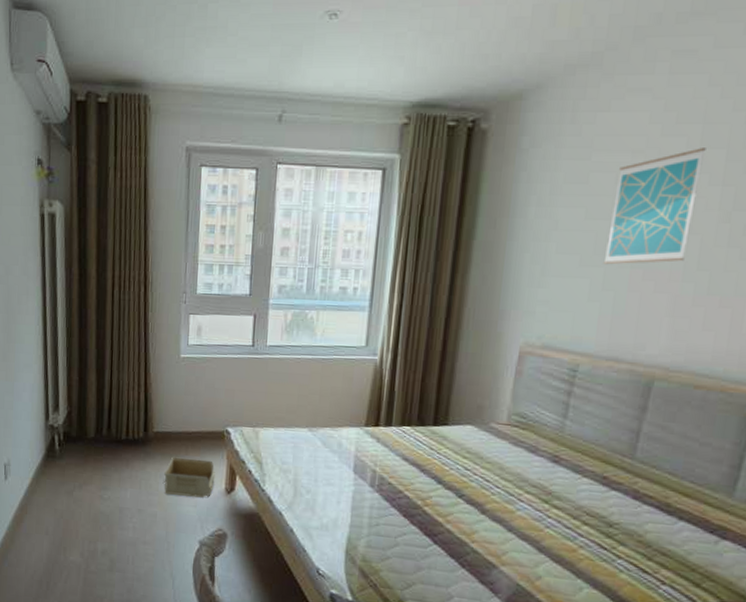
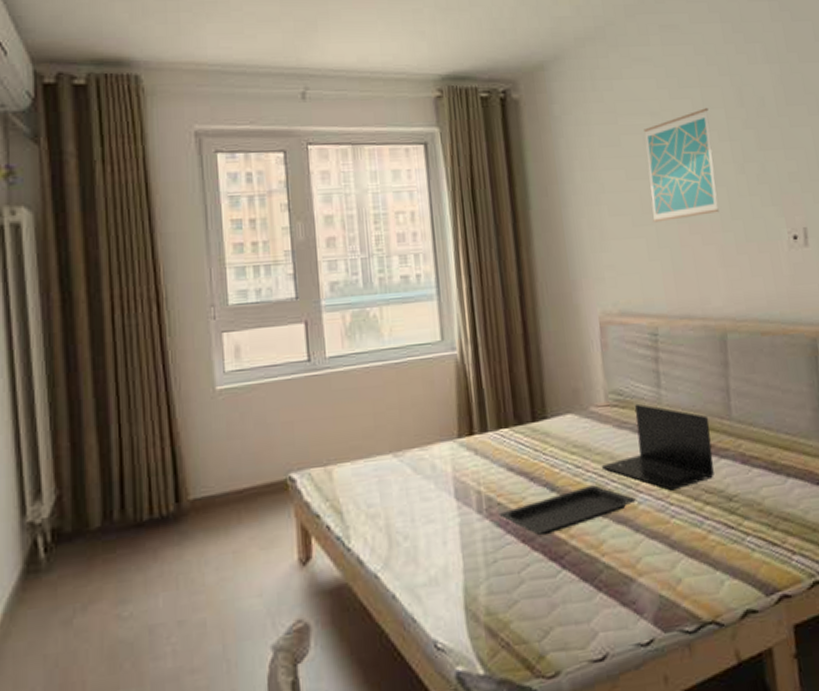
storage bin: present [164,457,215,498] -> none [211,523,283,588]
serving tray: none [388,486,515,516] -> present [499,485,636,536]
laptop: none [489,428,610,507] -> present [601,403,714,491]

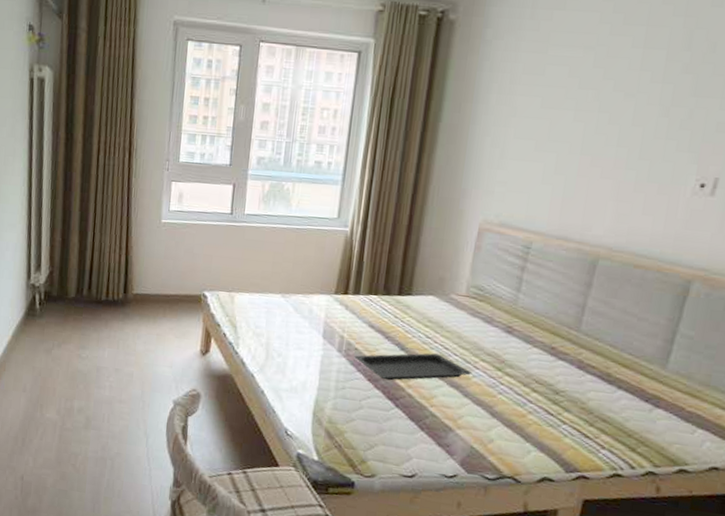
laptop: present [601,403,714,491] -> none [448,300,558,374]
wall art: present [644,108,719,223] -> none [556,47,649,151]

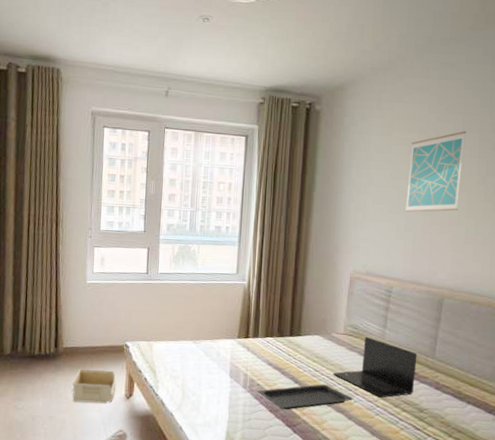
storage bin: none [141,318,191,359] -> present [72,368,116,404]
laptop: none [448,300,558,374] -> present [333,336,417,398]
wall art: none [556,47,649,151] -> present [404,131,466,213]

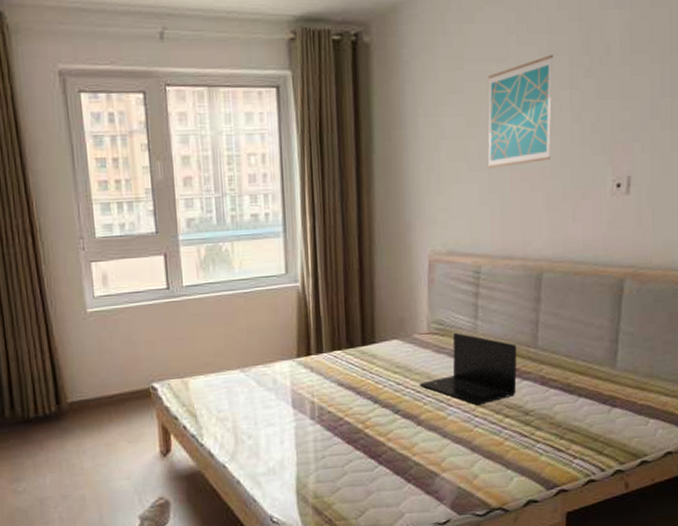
storage bin: present [72,368,116,404] -> none [87,423,147,471]
serving tray: present [257,384,353,410] -> none [328,399,446,439]

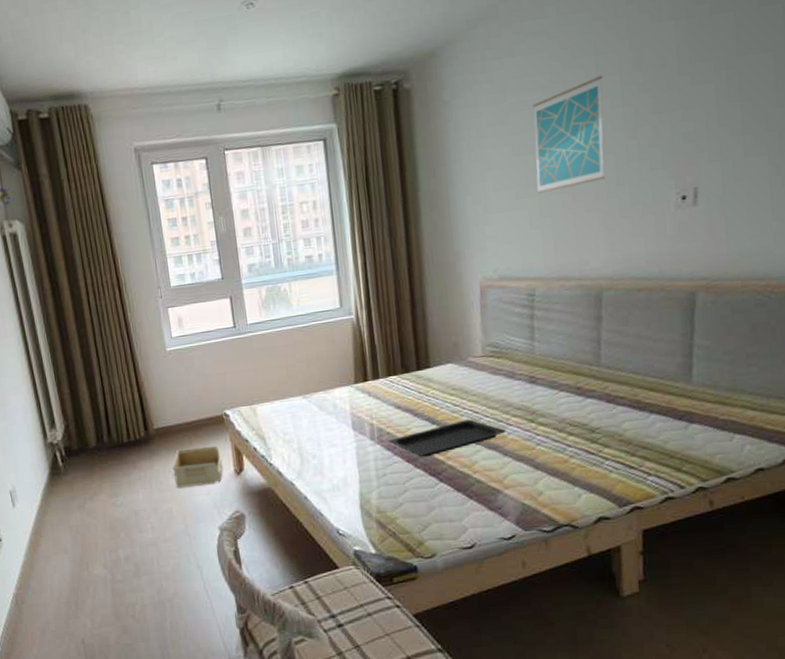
storage bin: none [87,423,147,471] -> present [172,445,223,488]
serving tray: none [328,399,446,439] -> present [388,419,506,457]
laptop: present [419,332,517,405] -> none [476,354,580,424]

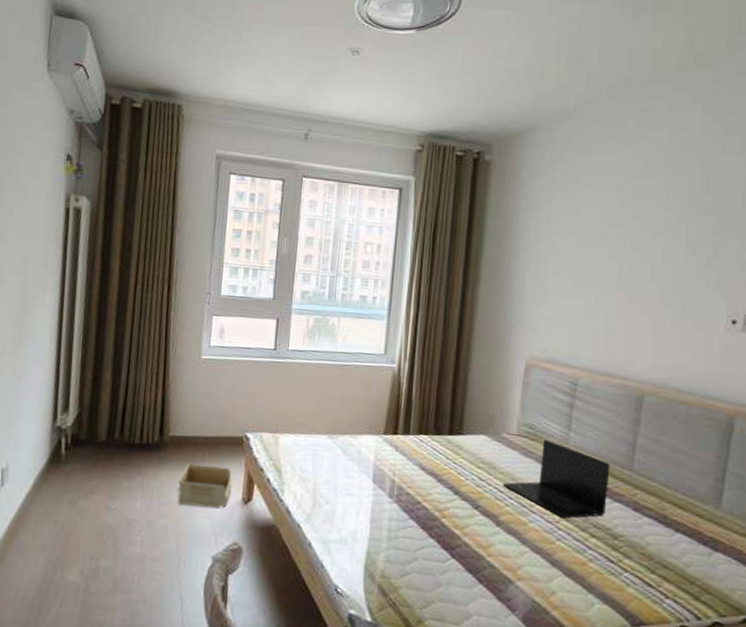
serving tray: present [388,419,506,457] -> none [406,497,528,528]
laptop: none [476,354,580,424] -> present [502,439,611,518]
wall art: present [533,76,605,194] -> none [594,190,671,288]

